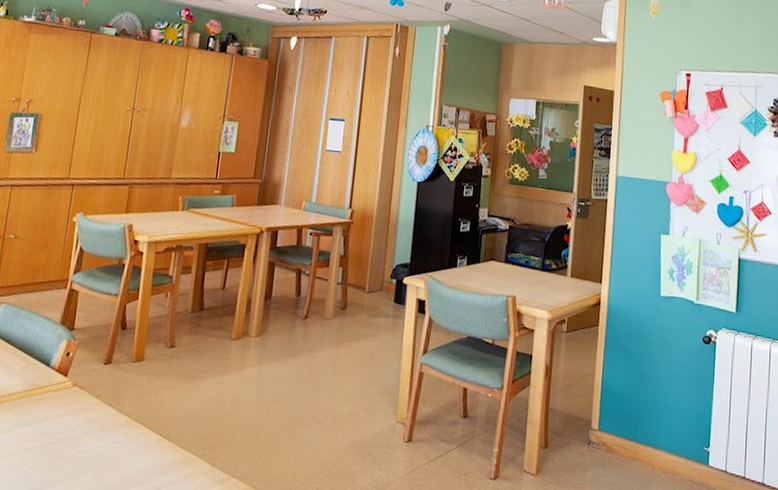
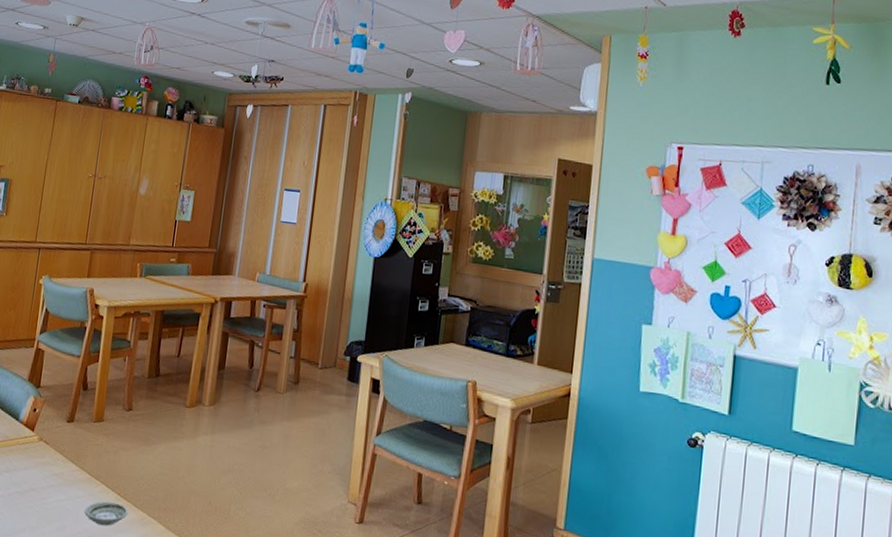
saucer: none [124,444,171,470] -> present [84,501,128,527]

